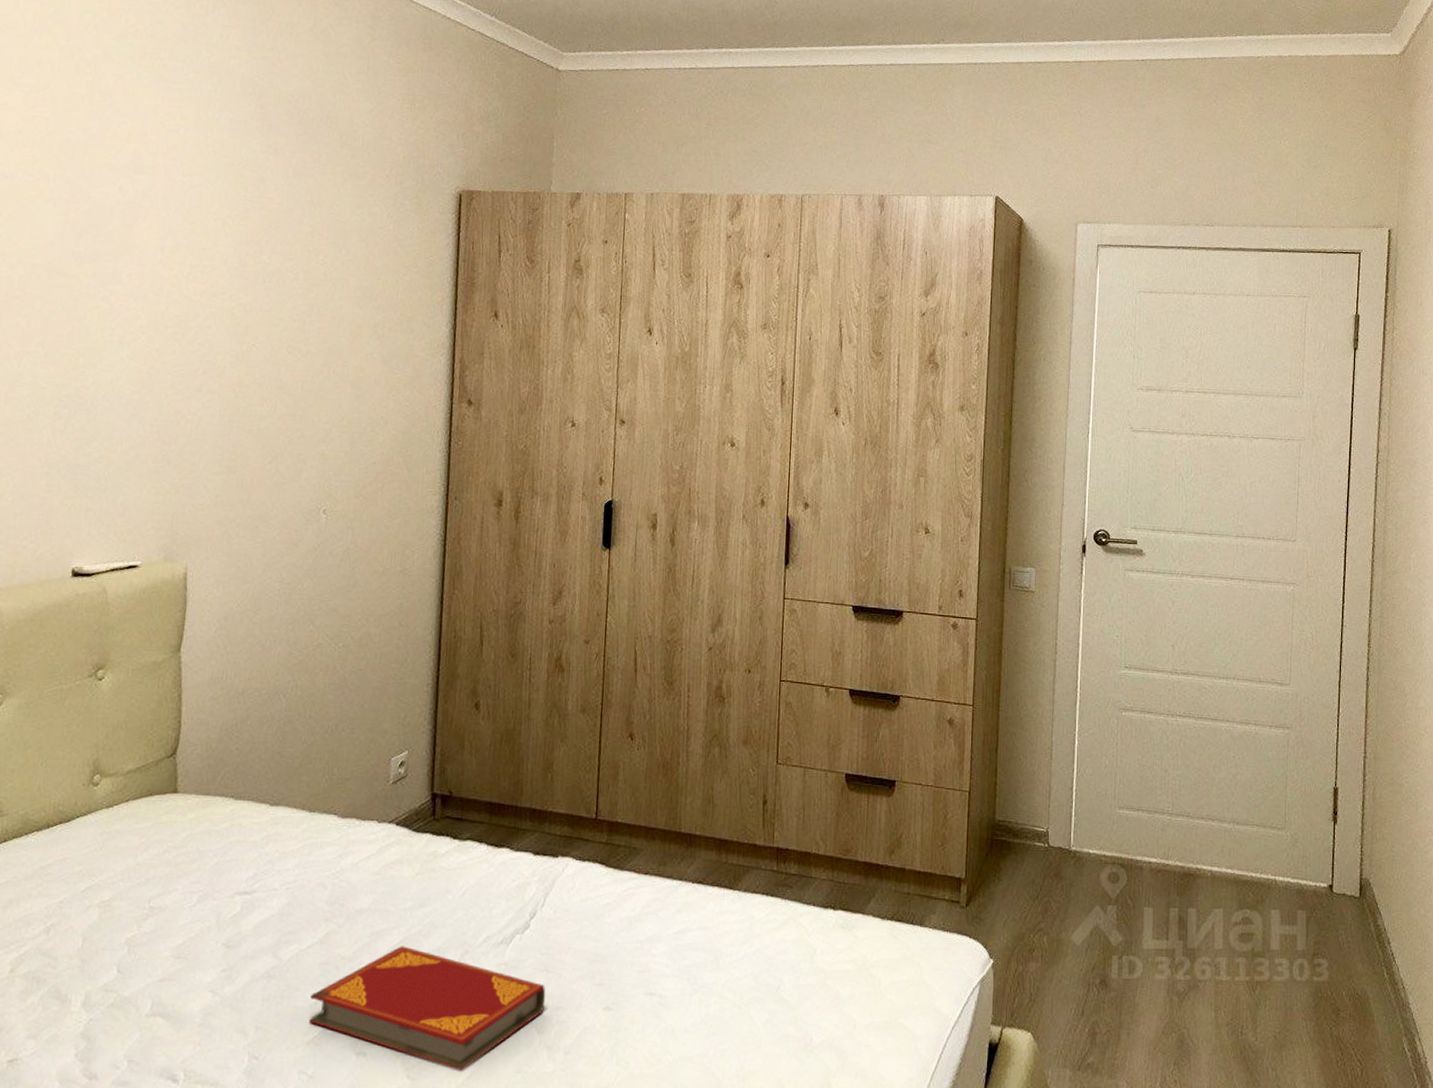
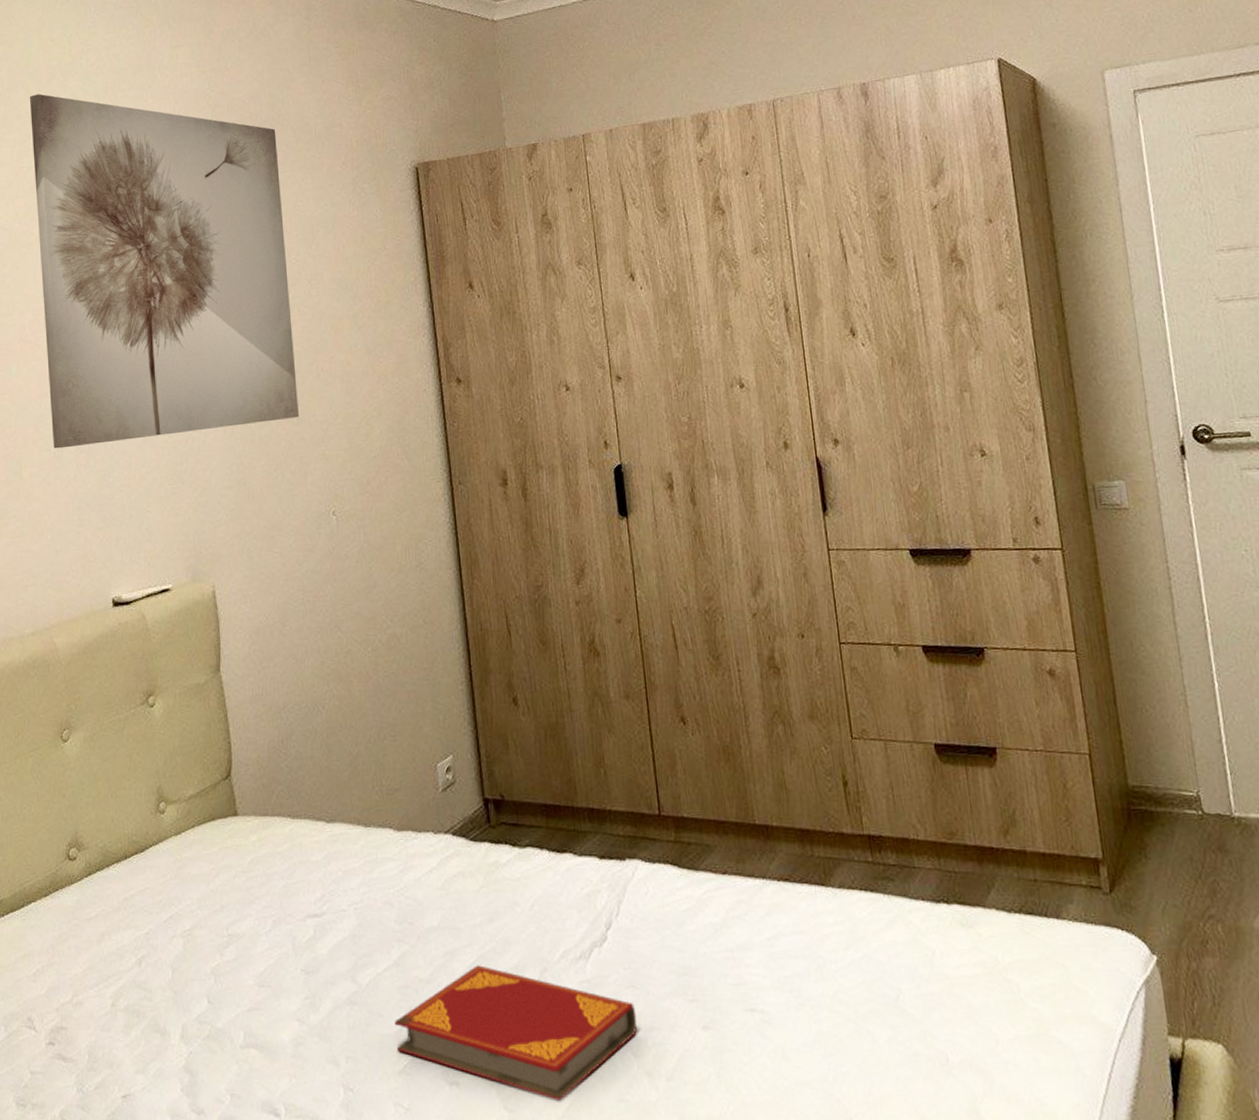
wall art: none [28,43,322,415] -> present [29,94,299,449]

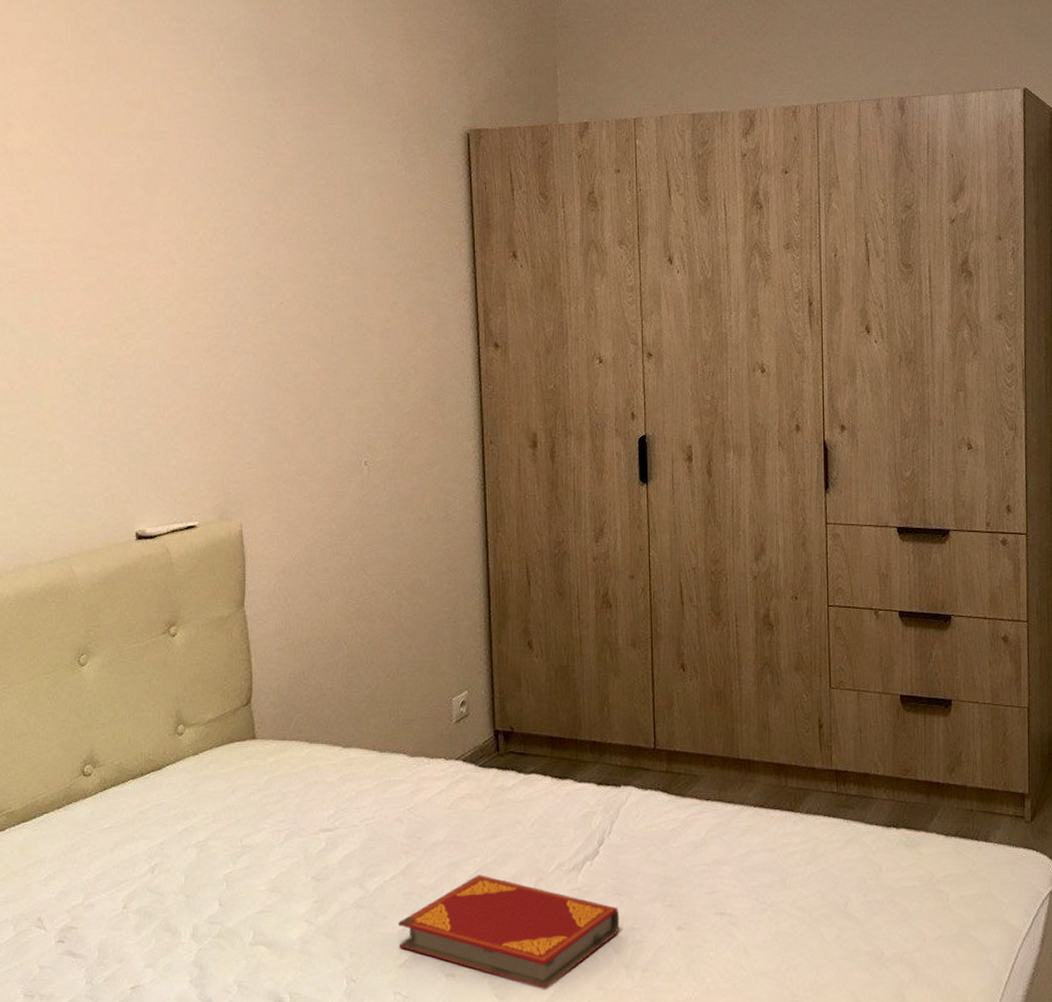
wall art: present [29,94,299,449] -> none [59,14,335,382]

